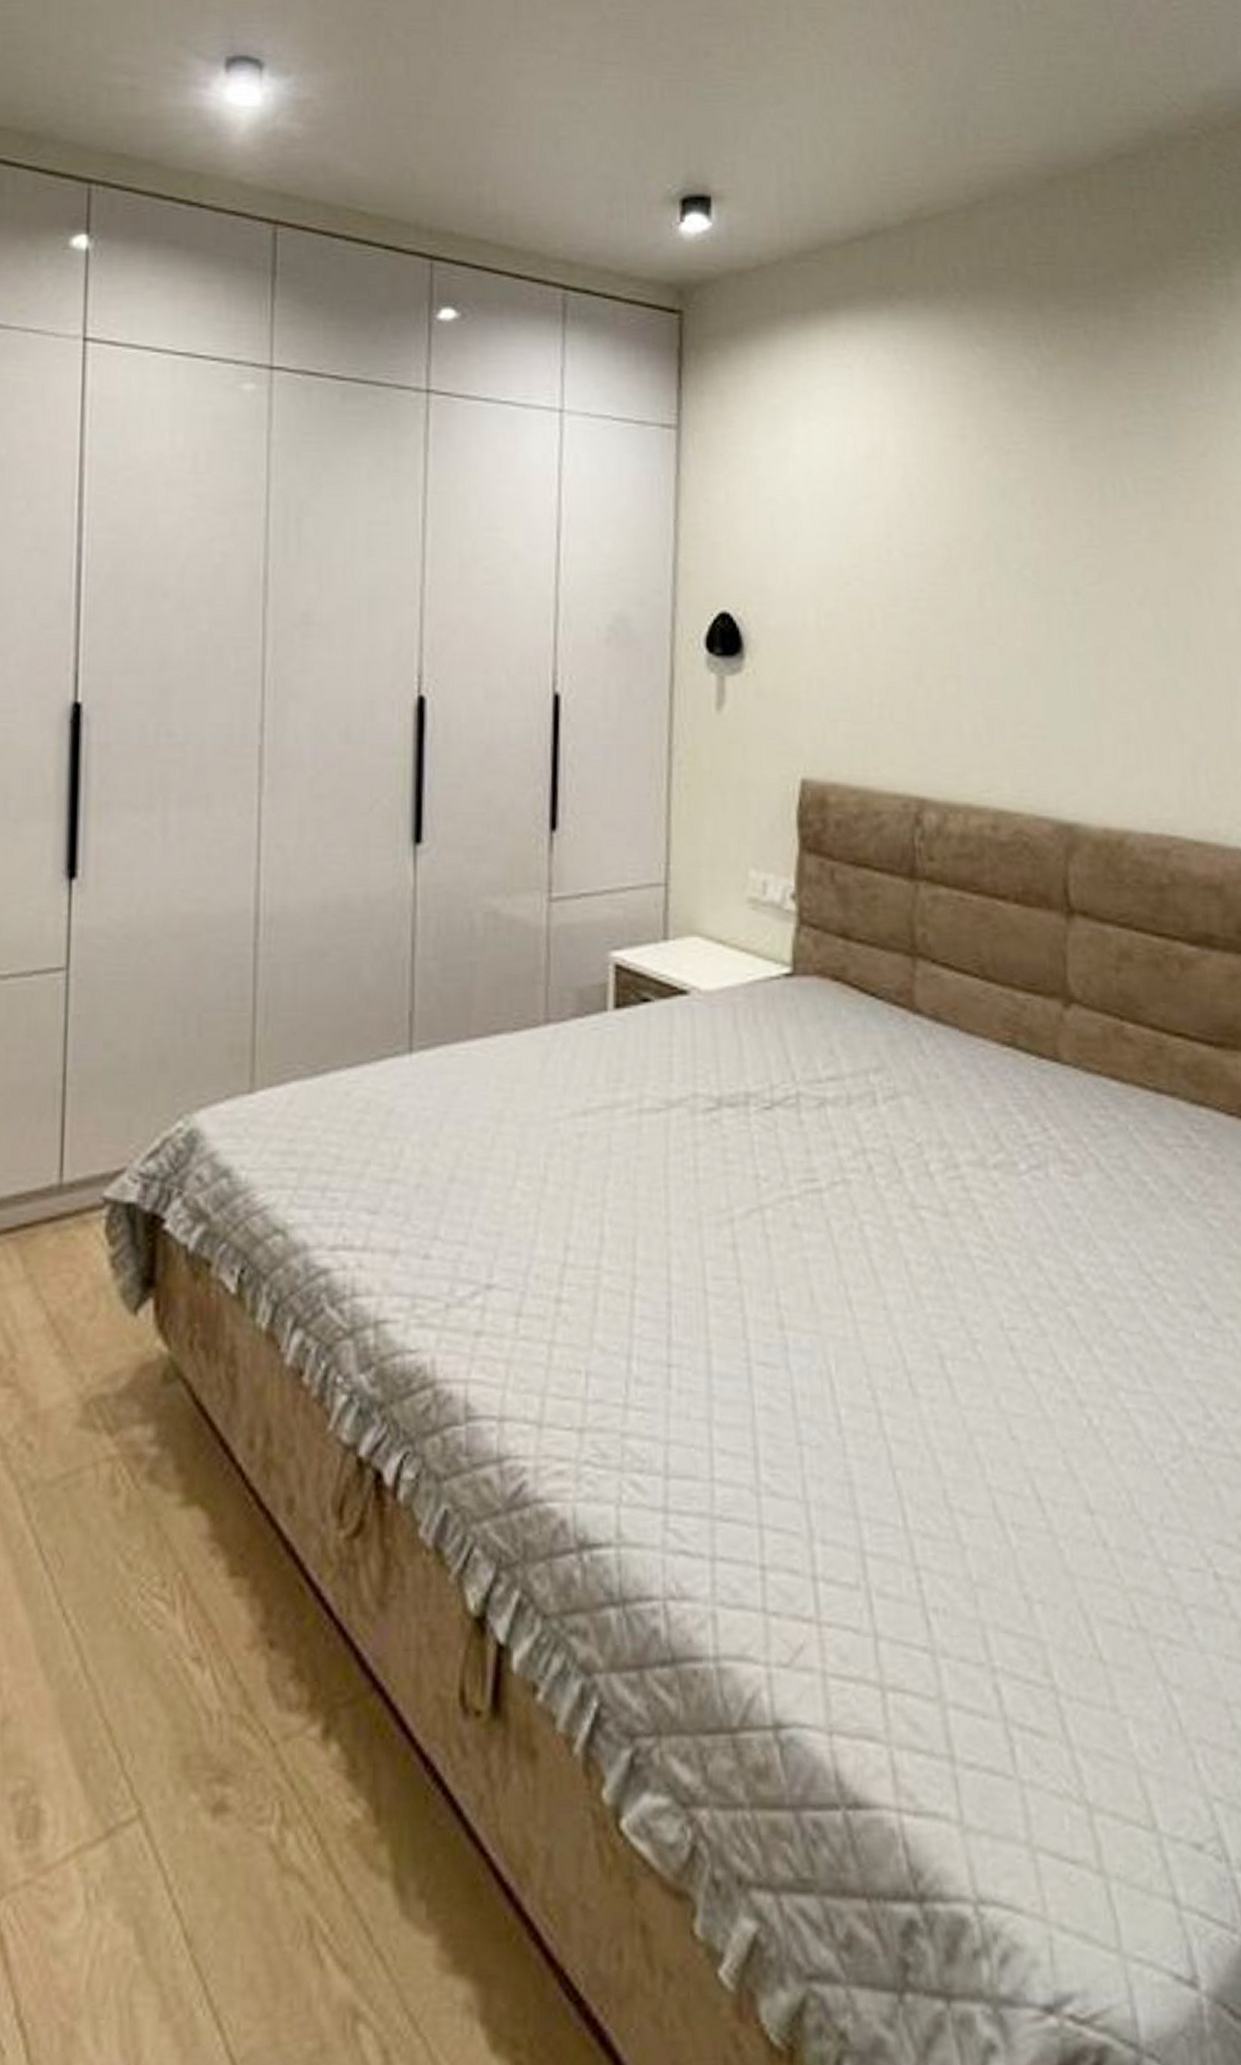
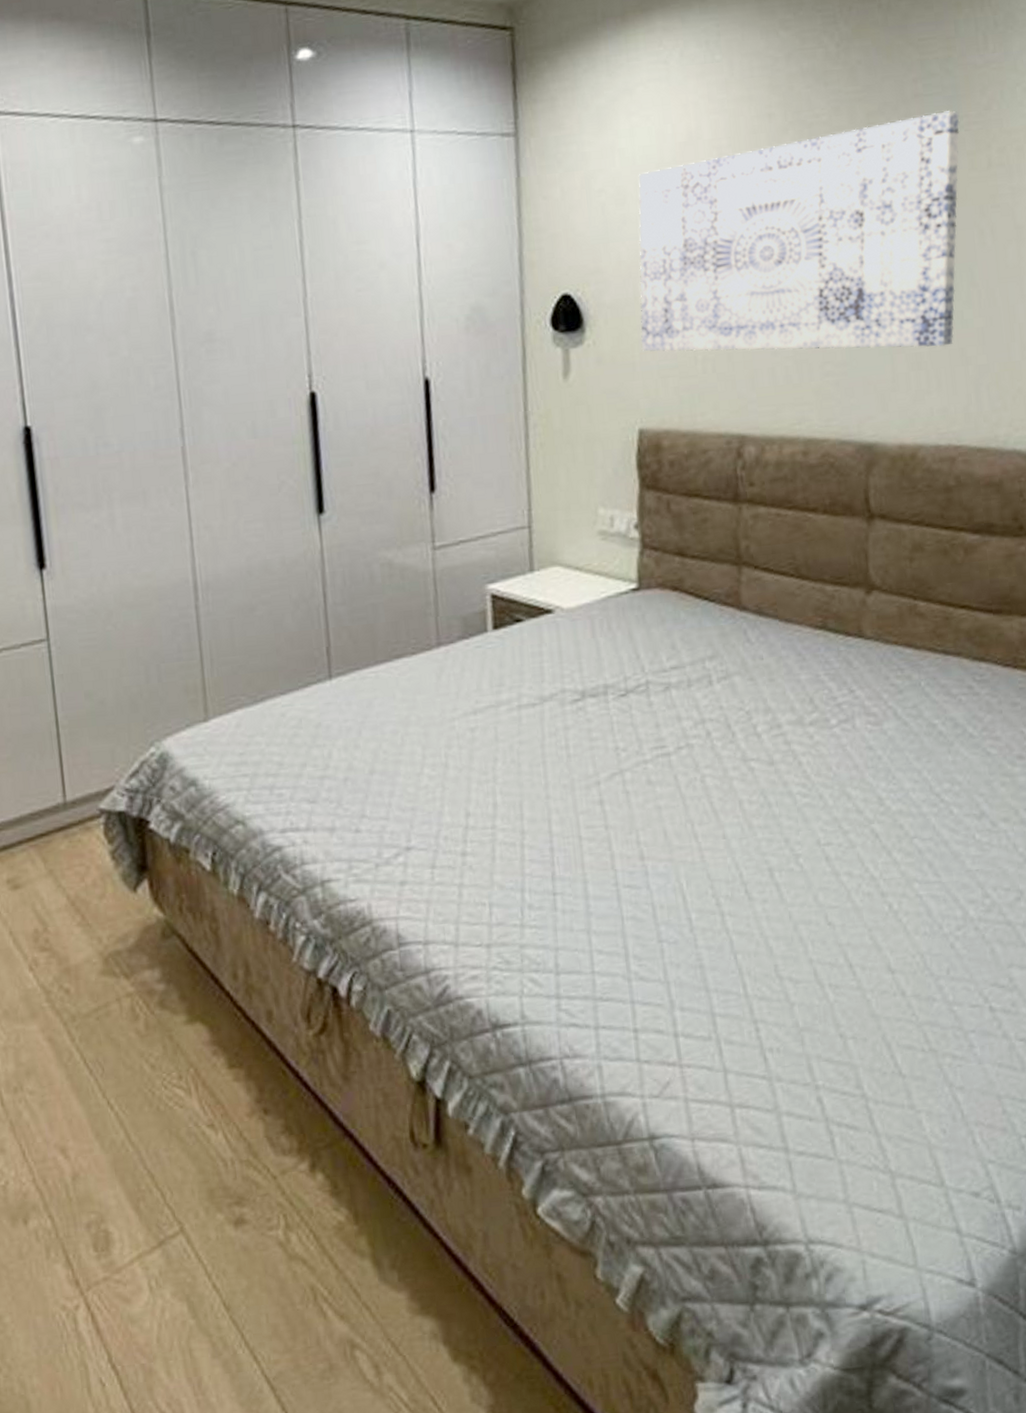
wall art: none [808,453,1174,717] -> present [638,111,960,352]

